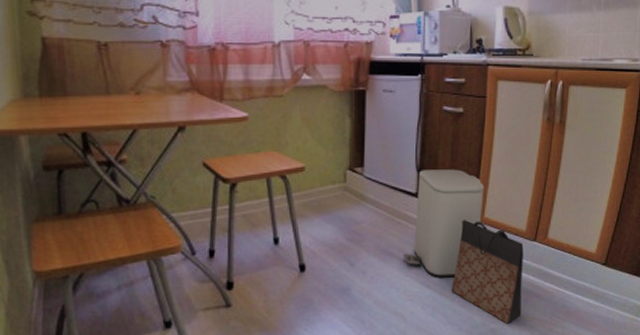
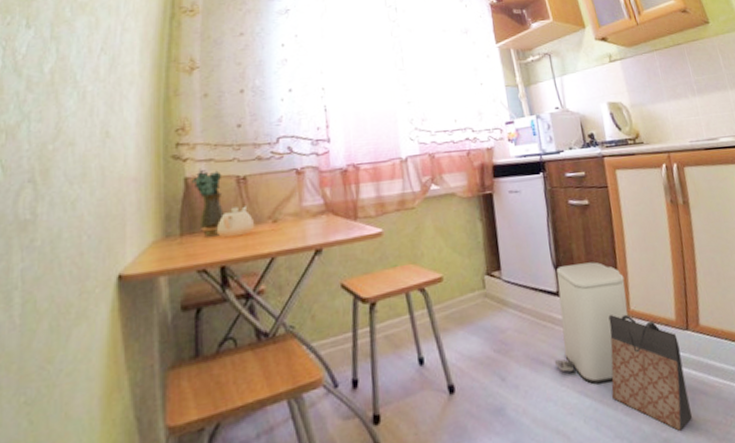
vase: none [49,29,86,102] -> present [191,169,225,237]
teapot: none [76,74,117,105] -> present [216,206,255,238]

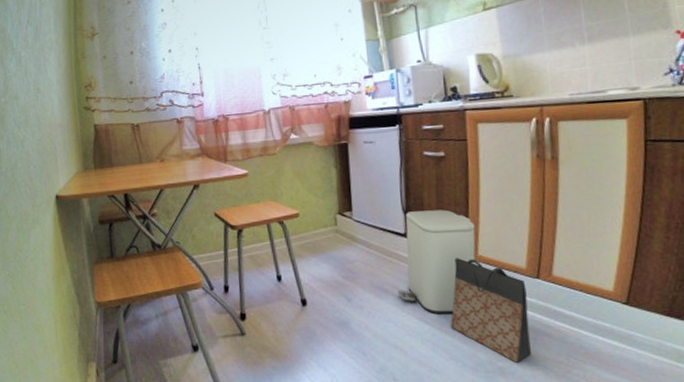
vase: present [191,169,225,237] -> none [99,118,125,171]
teapot: present [216,206,255,238] -> none [119,148,148,172]

